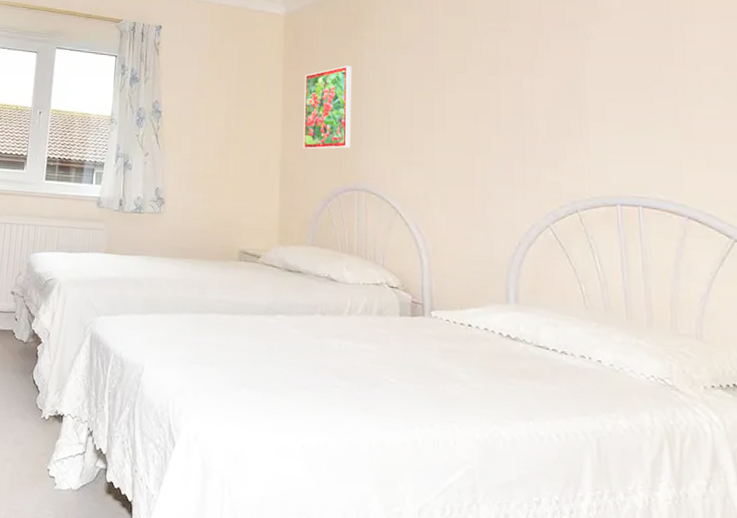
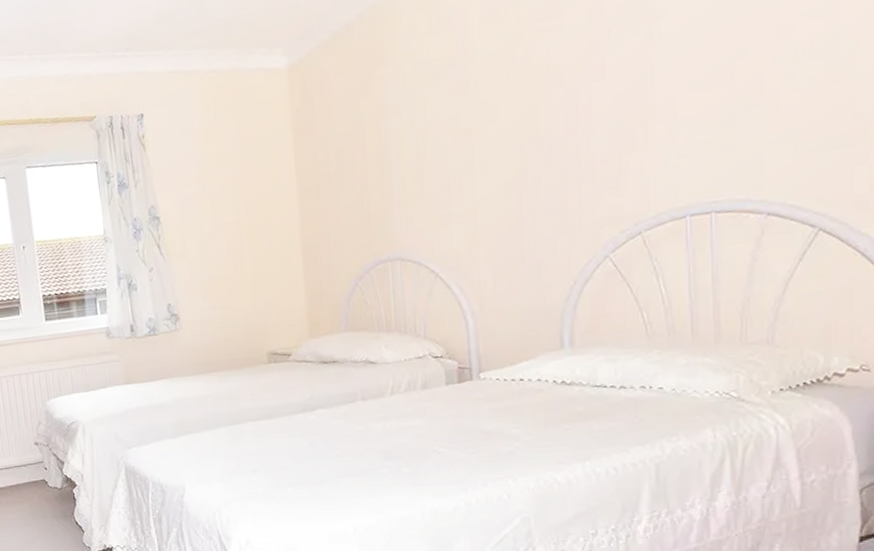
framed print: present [303,66,351,150] -> none [319,115,380,226]

